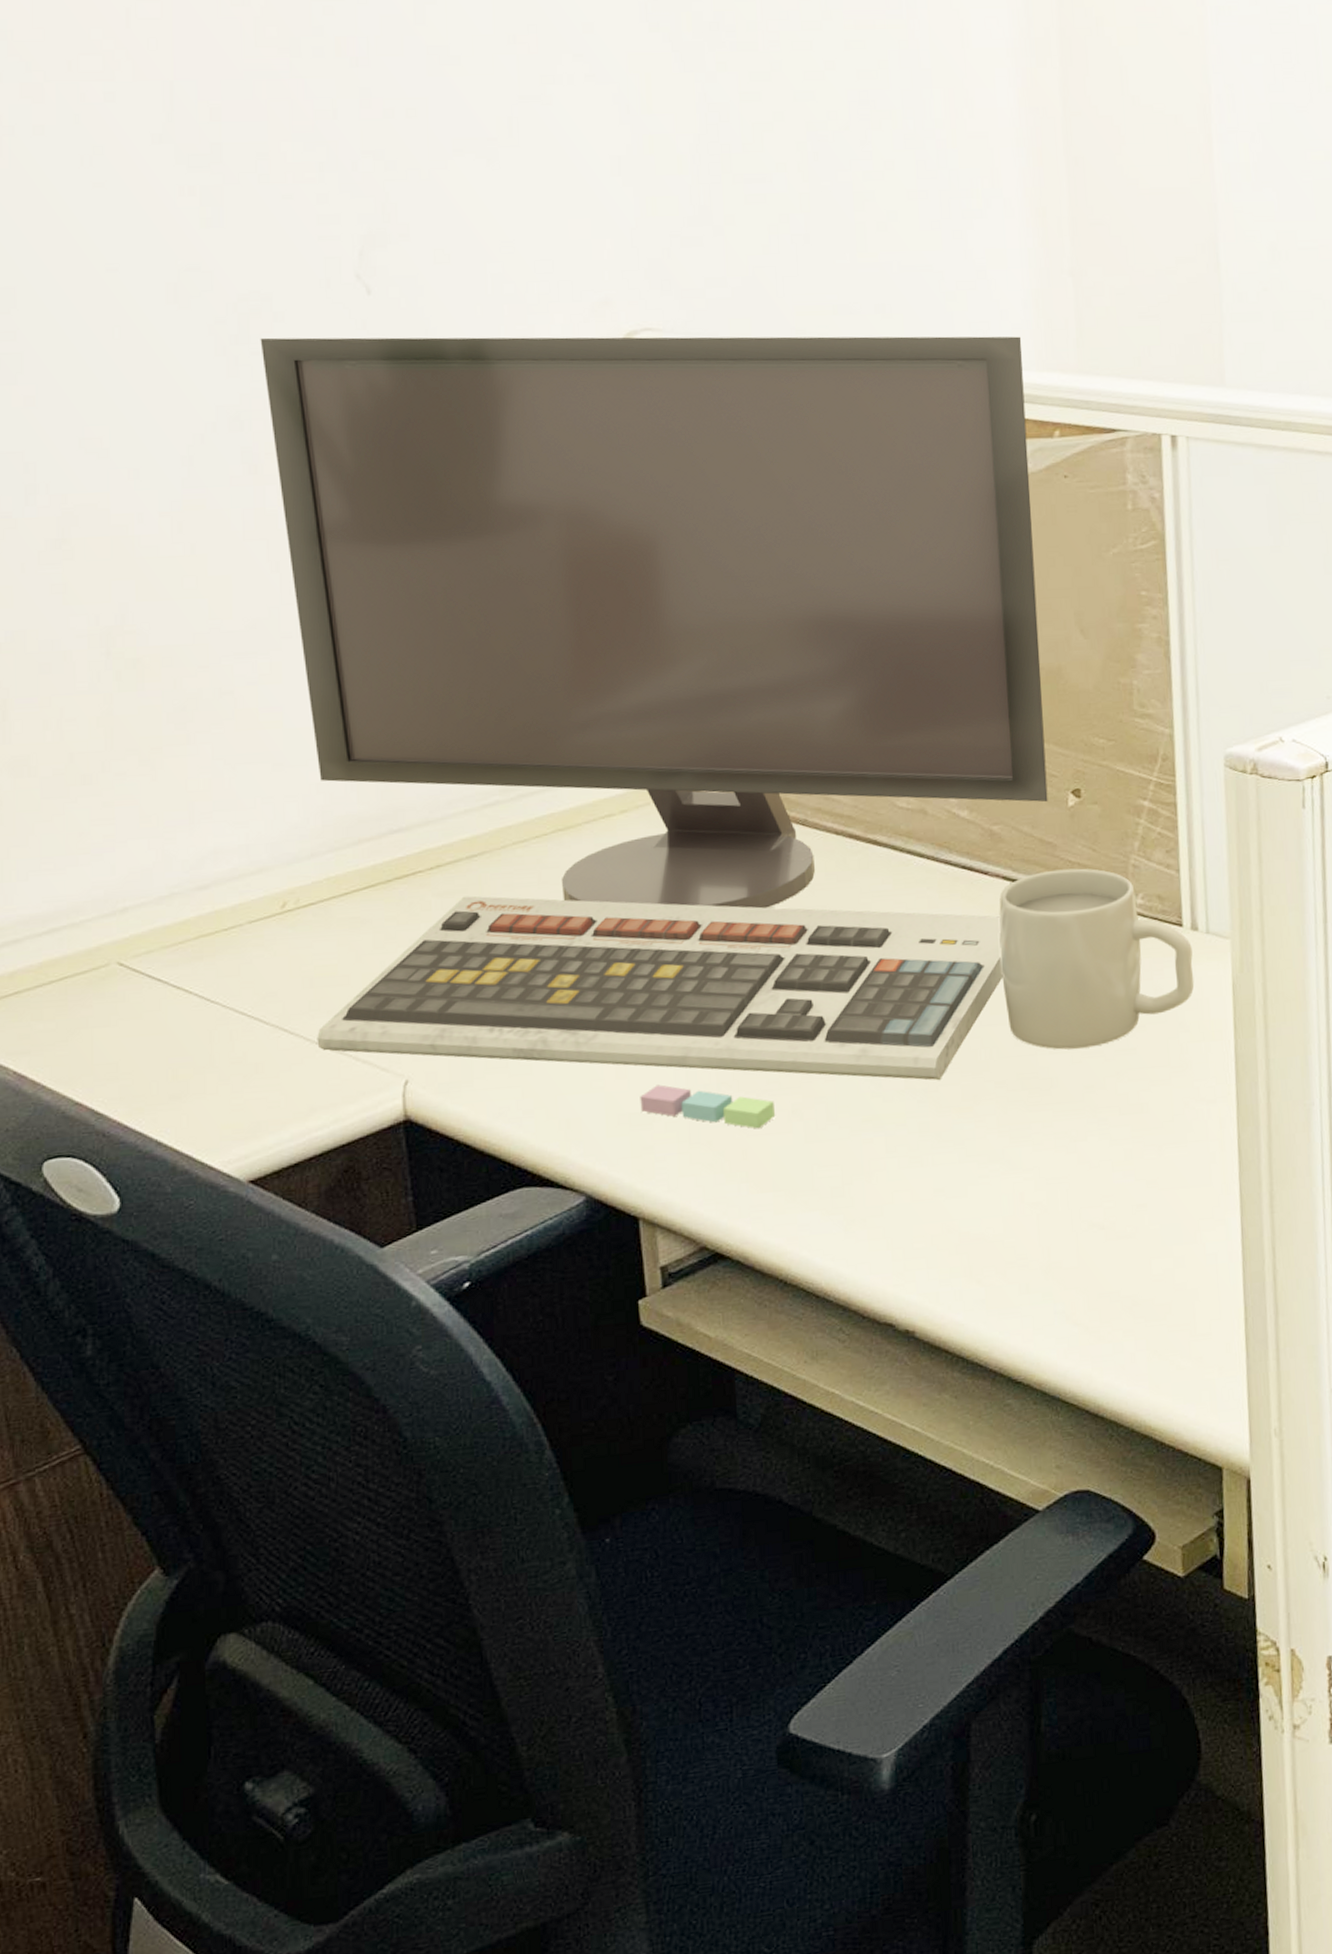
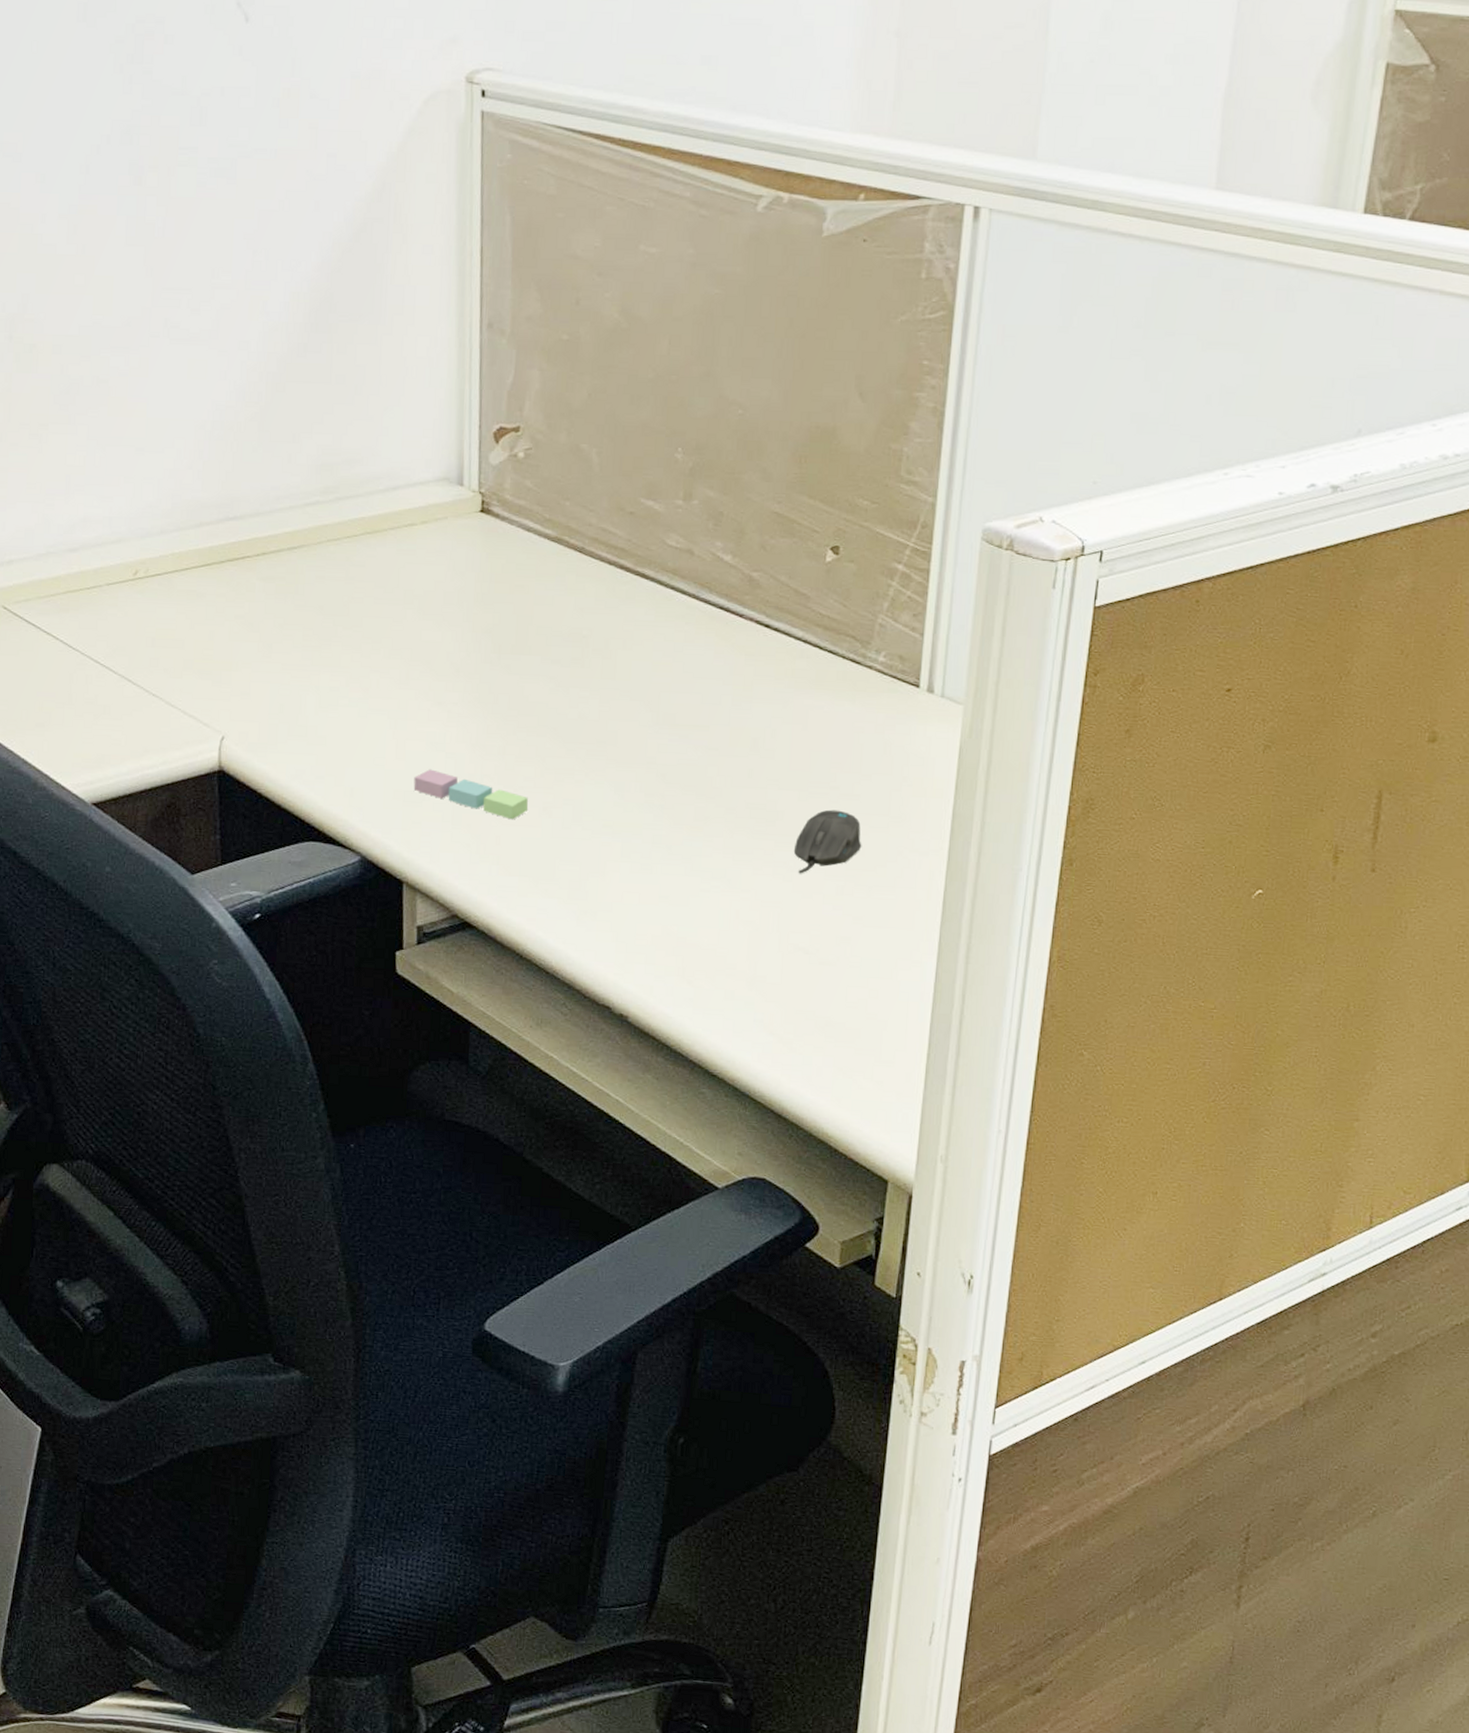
computer monitor: present [260,336,1048,909] -> none [152,58,840,625]
computer keyboard: present [317,896,1003,1080] -> none [154,582,750,799]
mug: present [998,868,1195,1050] -> none [743,620,926,789]
computer mouse: none [1073,1067,1146,1143] -> present [793,809,862,874]

